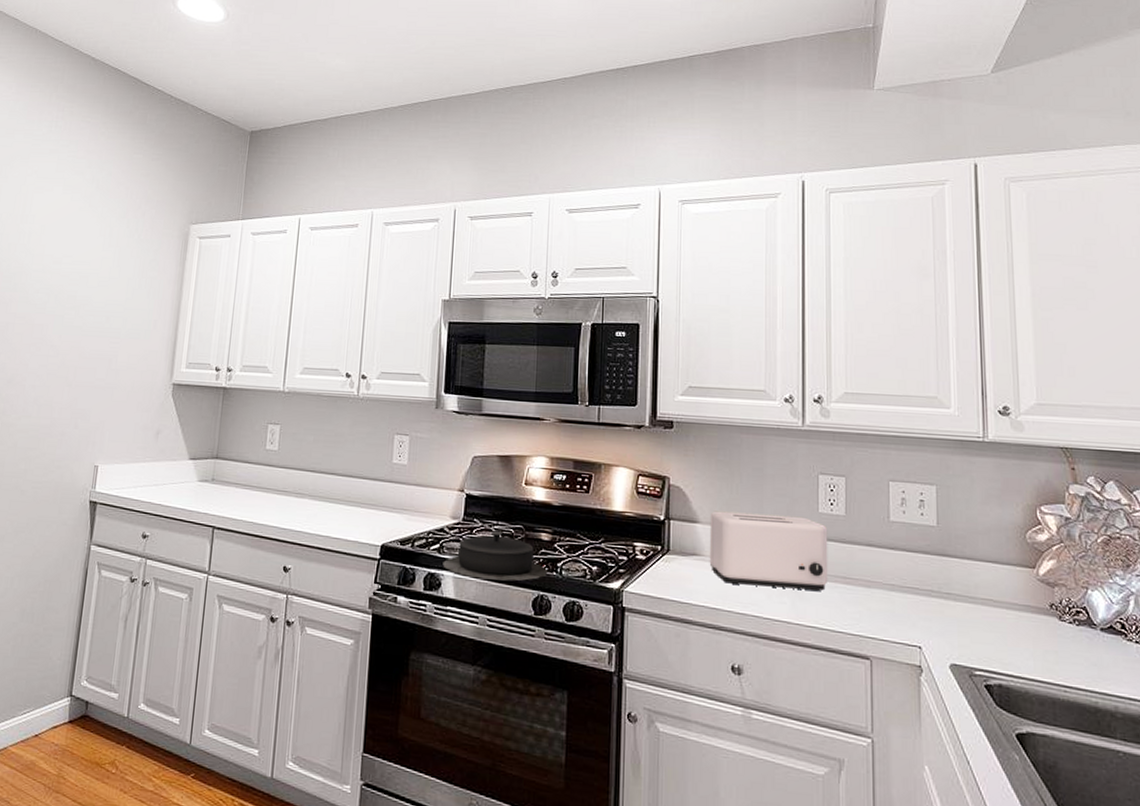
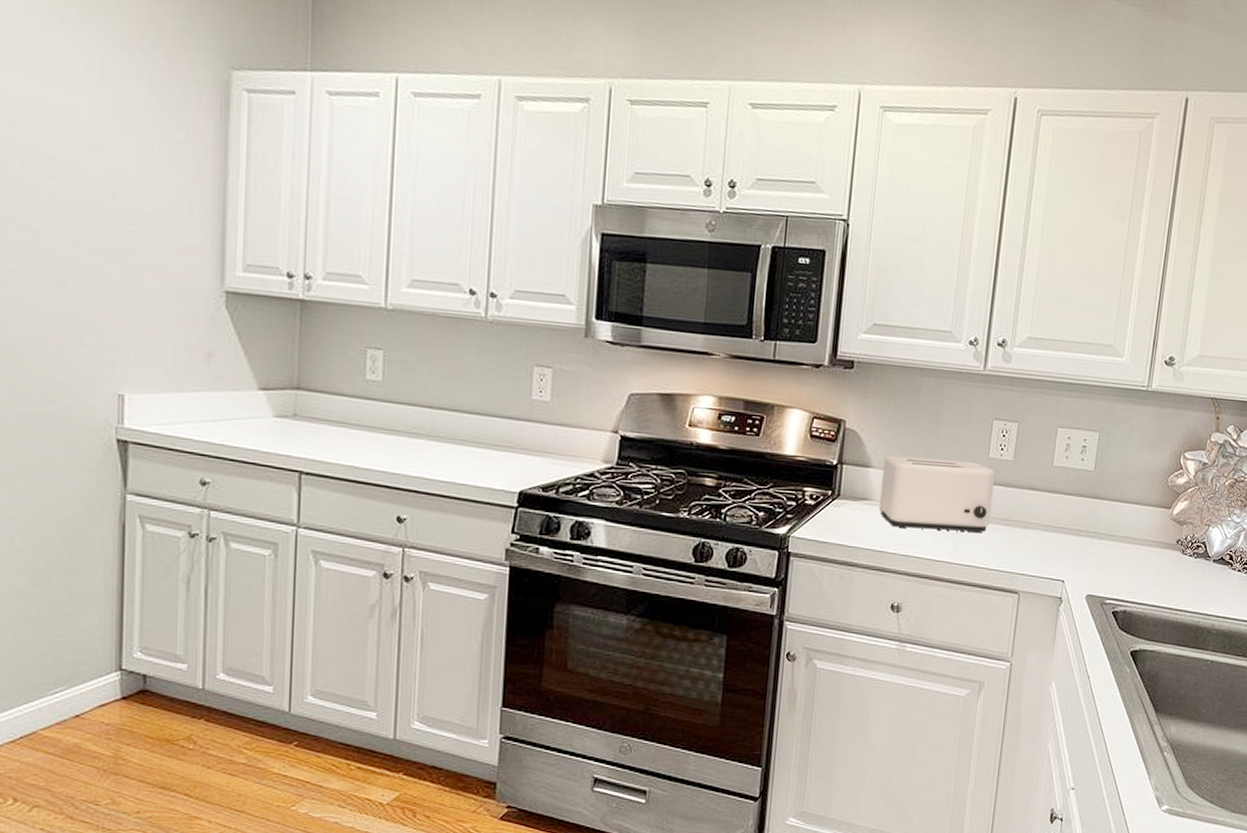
cooking pot: present [443,530,548,582] -> none [592,474,712,529]

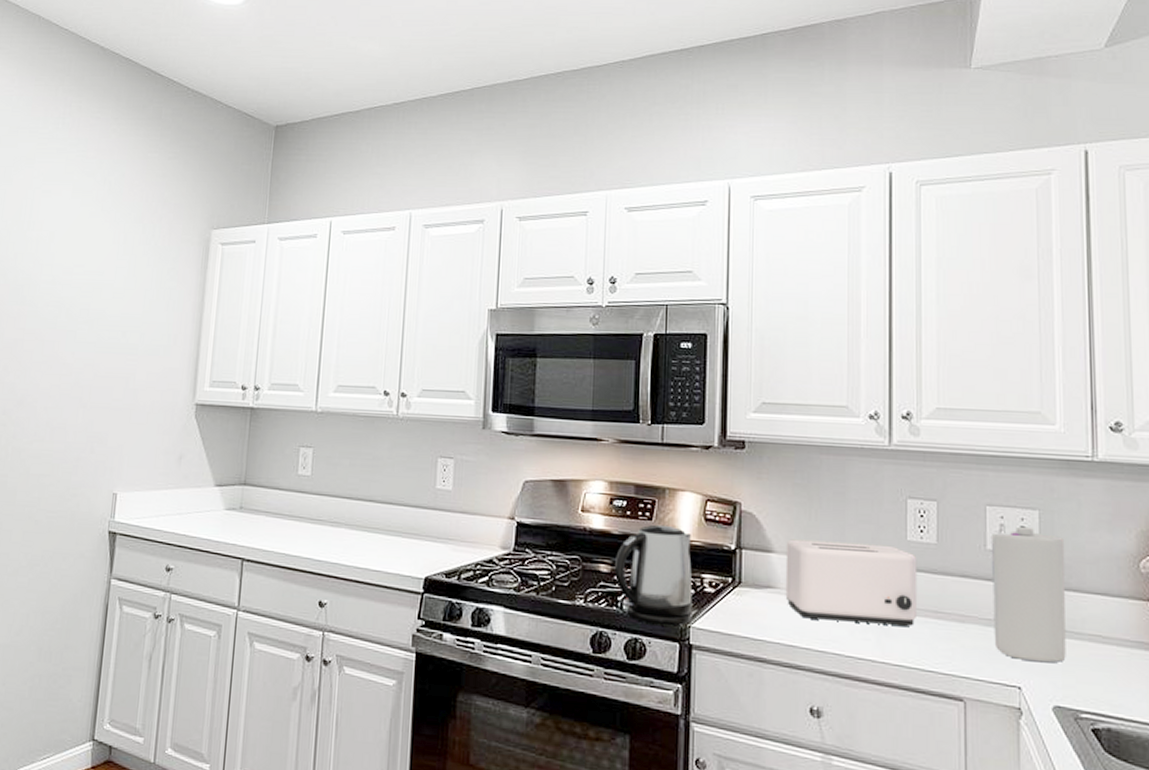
kettle: none [720,439,796,536] -> present [615,524,693,626]
paper towel holder: none [1048,446,1115,560] -> present [991,526,1066,663]

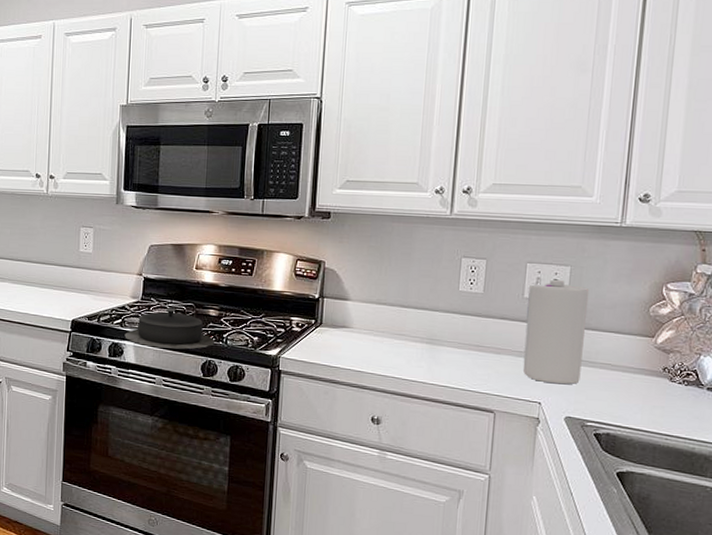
cooking pot: none [492,561,608,617] -> present [124,307,216,350]
kettle: present [615,524,693,626] -> none [221,278,283,357]
toaster: present [785,539,918,626] -> none [357,290,466,357]

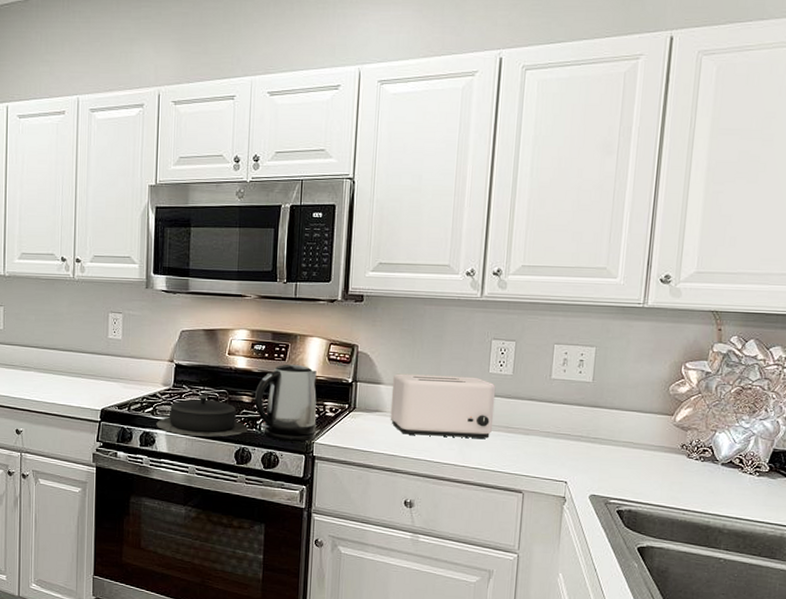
kettle: none [221,278,283,357] -> present [255,363,317,443]
toaster: none [357,290,466,357] -> present [390,373,496,439]
paper towel holder: present [523,279,590,385] -> none [550,360,613,464]

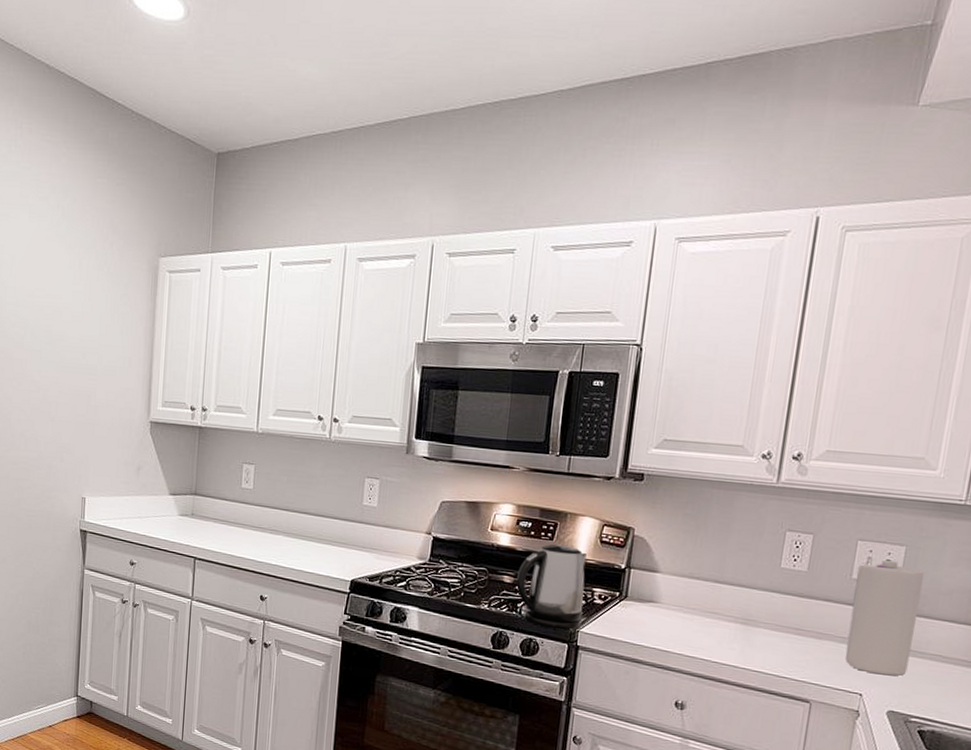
cooking pot: present [156,394,249,437] -> none [408,571,509,618]
toaster: present [390,373,496,439] -> none [665,562,788,640]
paper towel holder: none [550,360,613,464] -> present [845,560,925,676]

